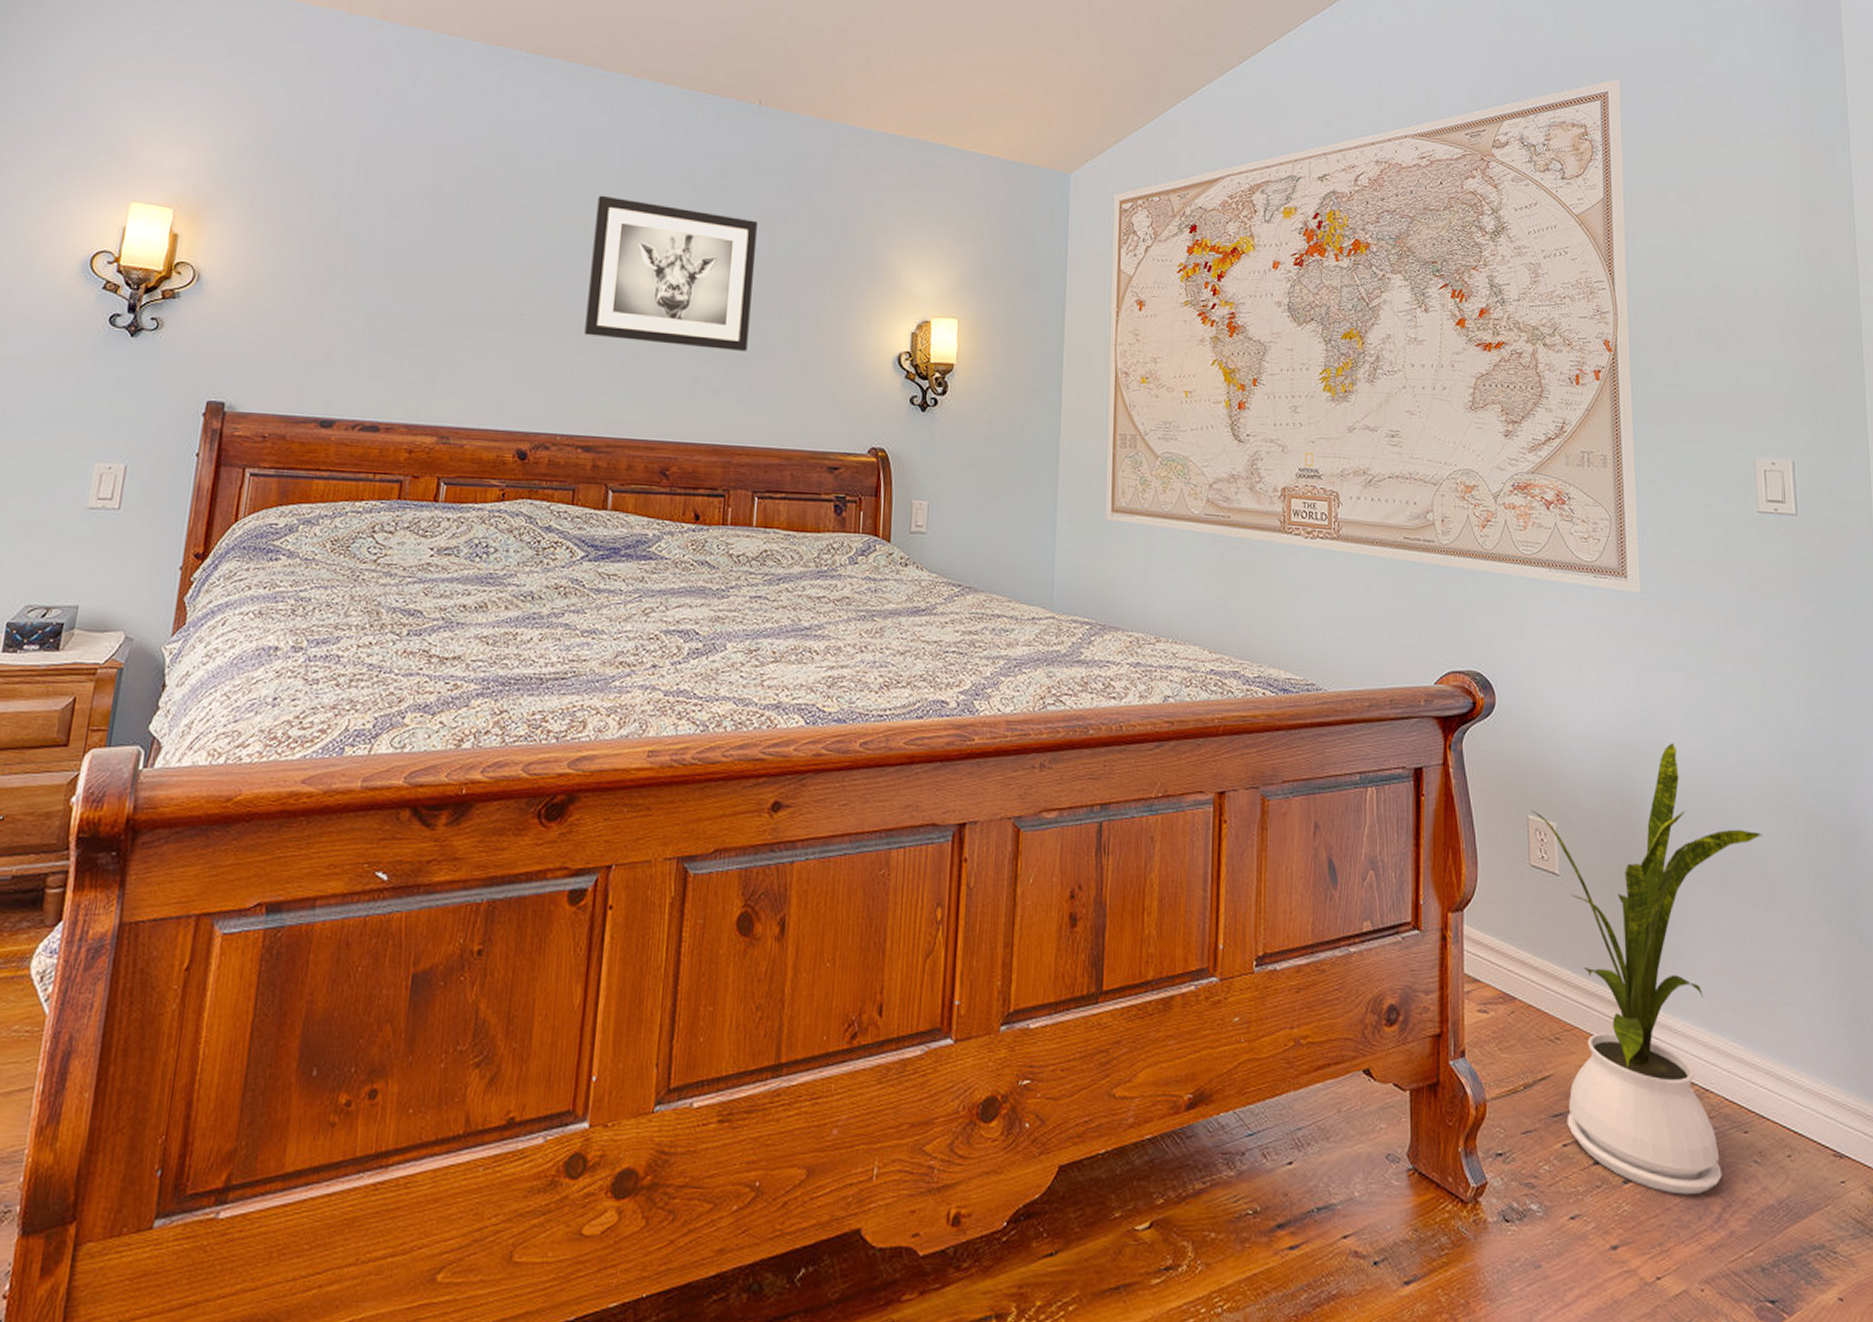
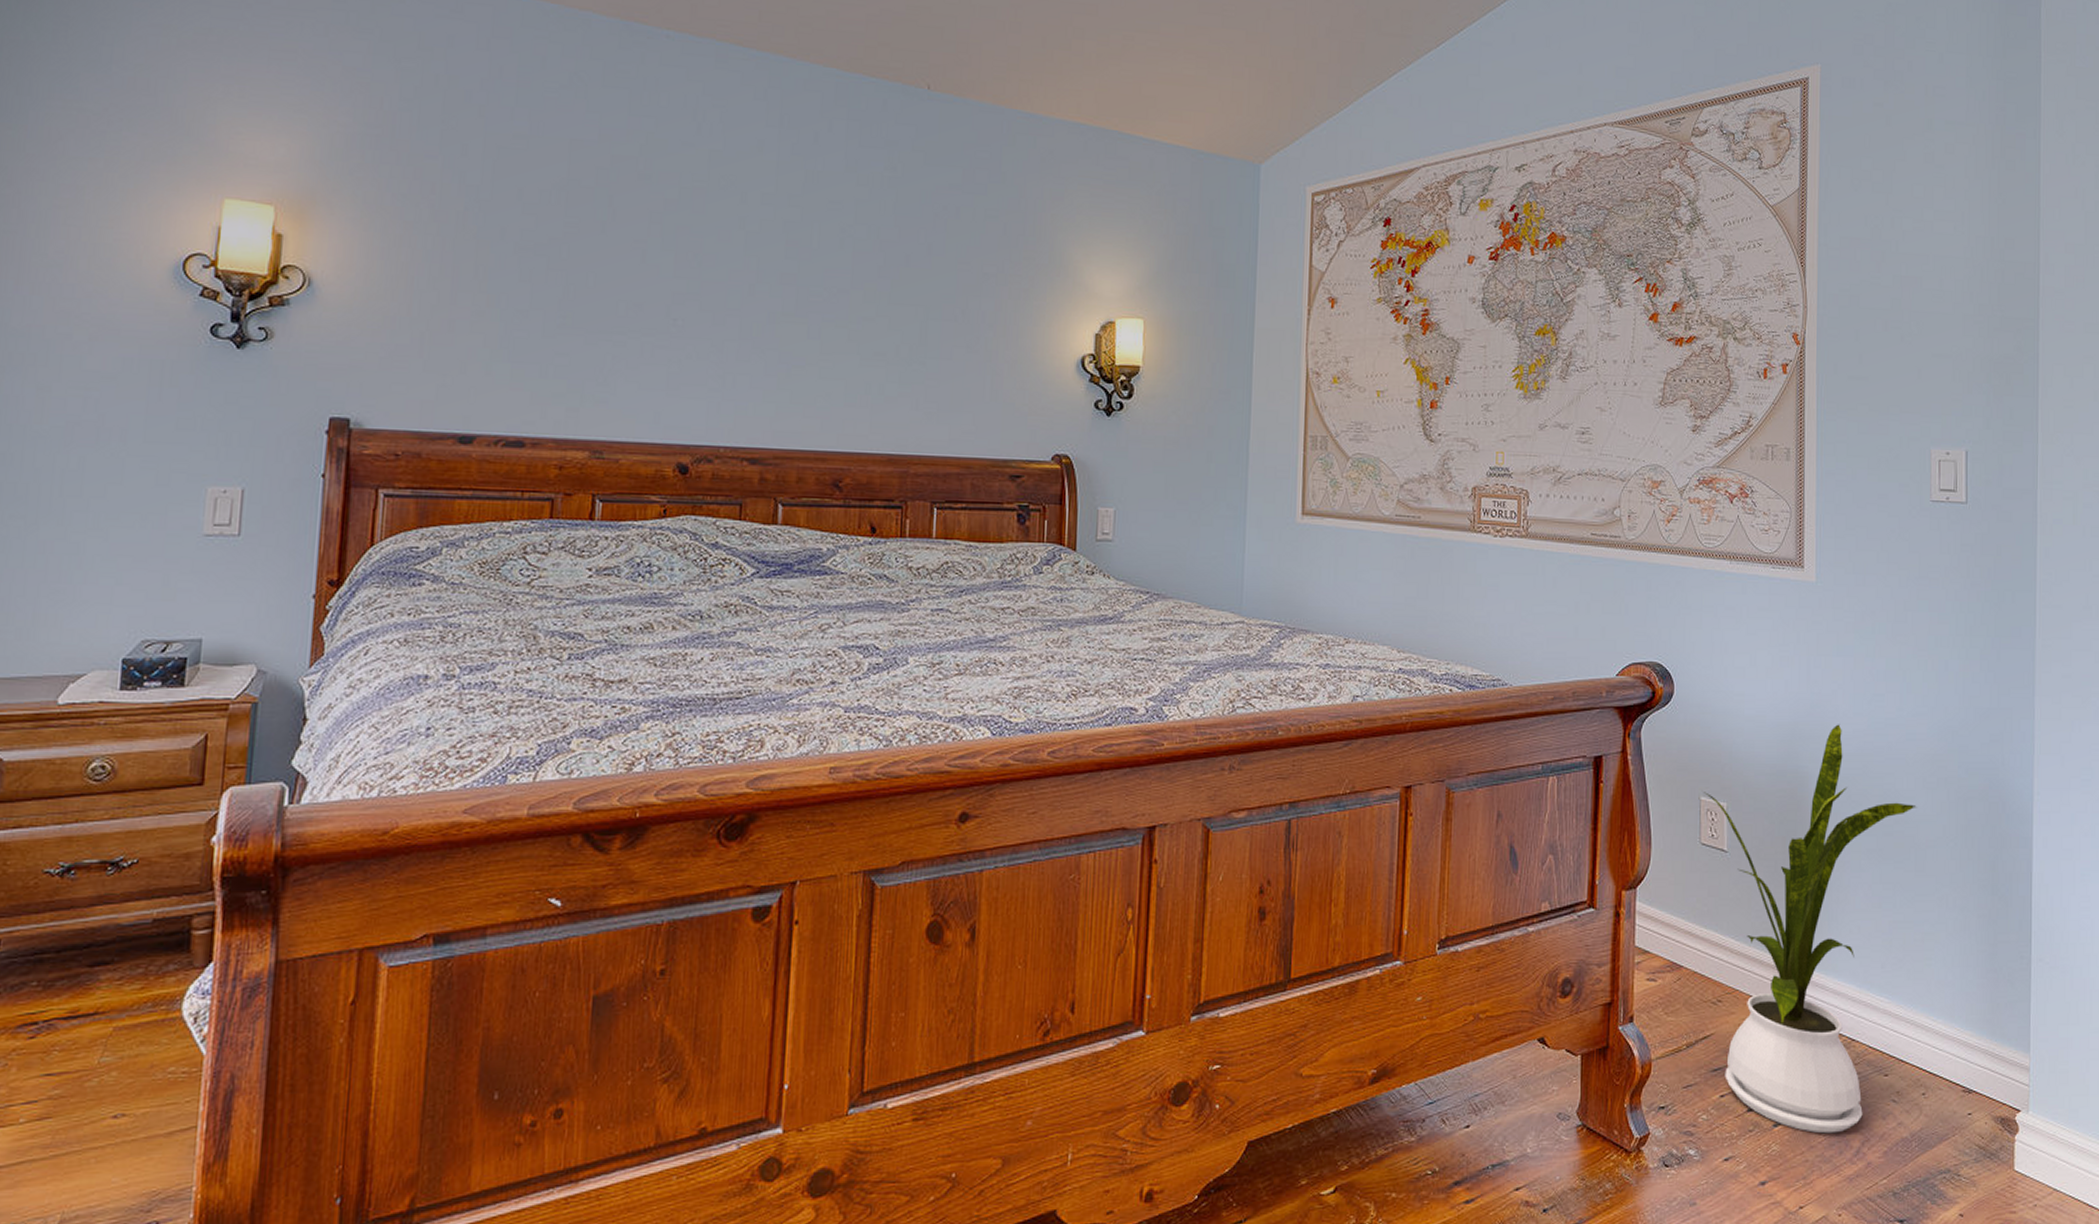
wall art: present [584,195,757,351] -> none [745,188,929,356]

